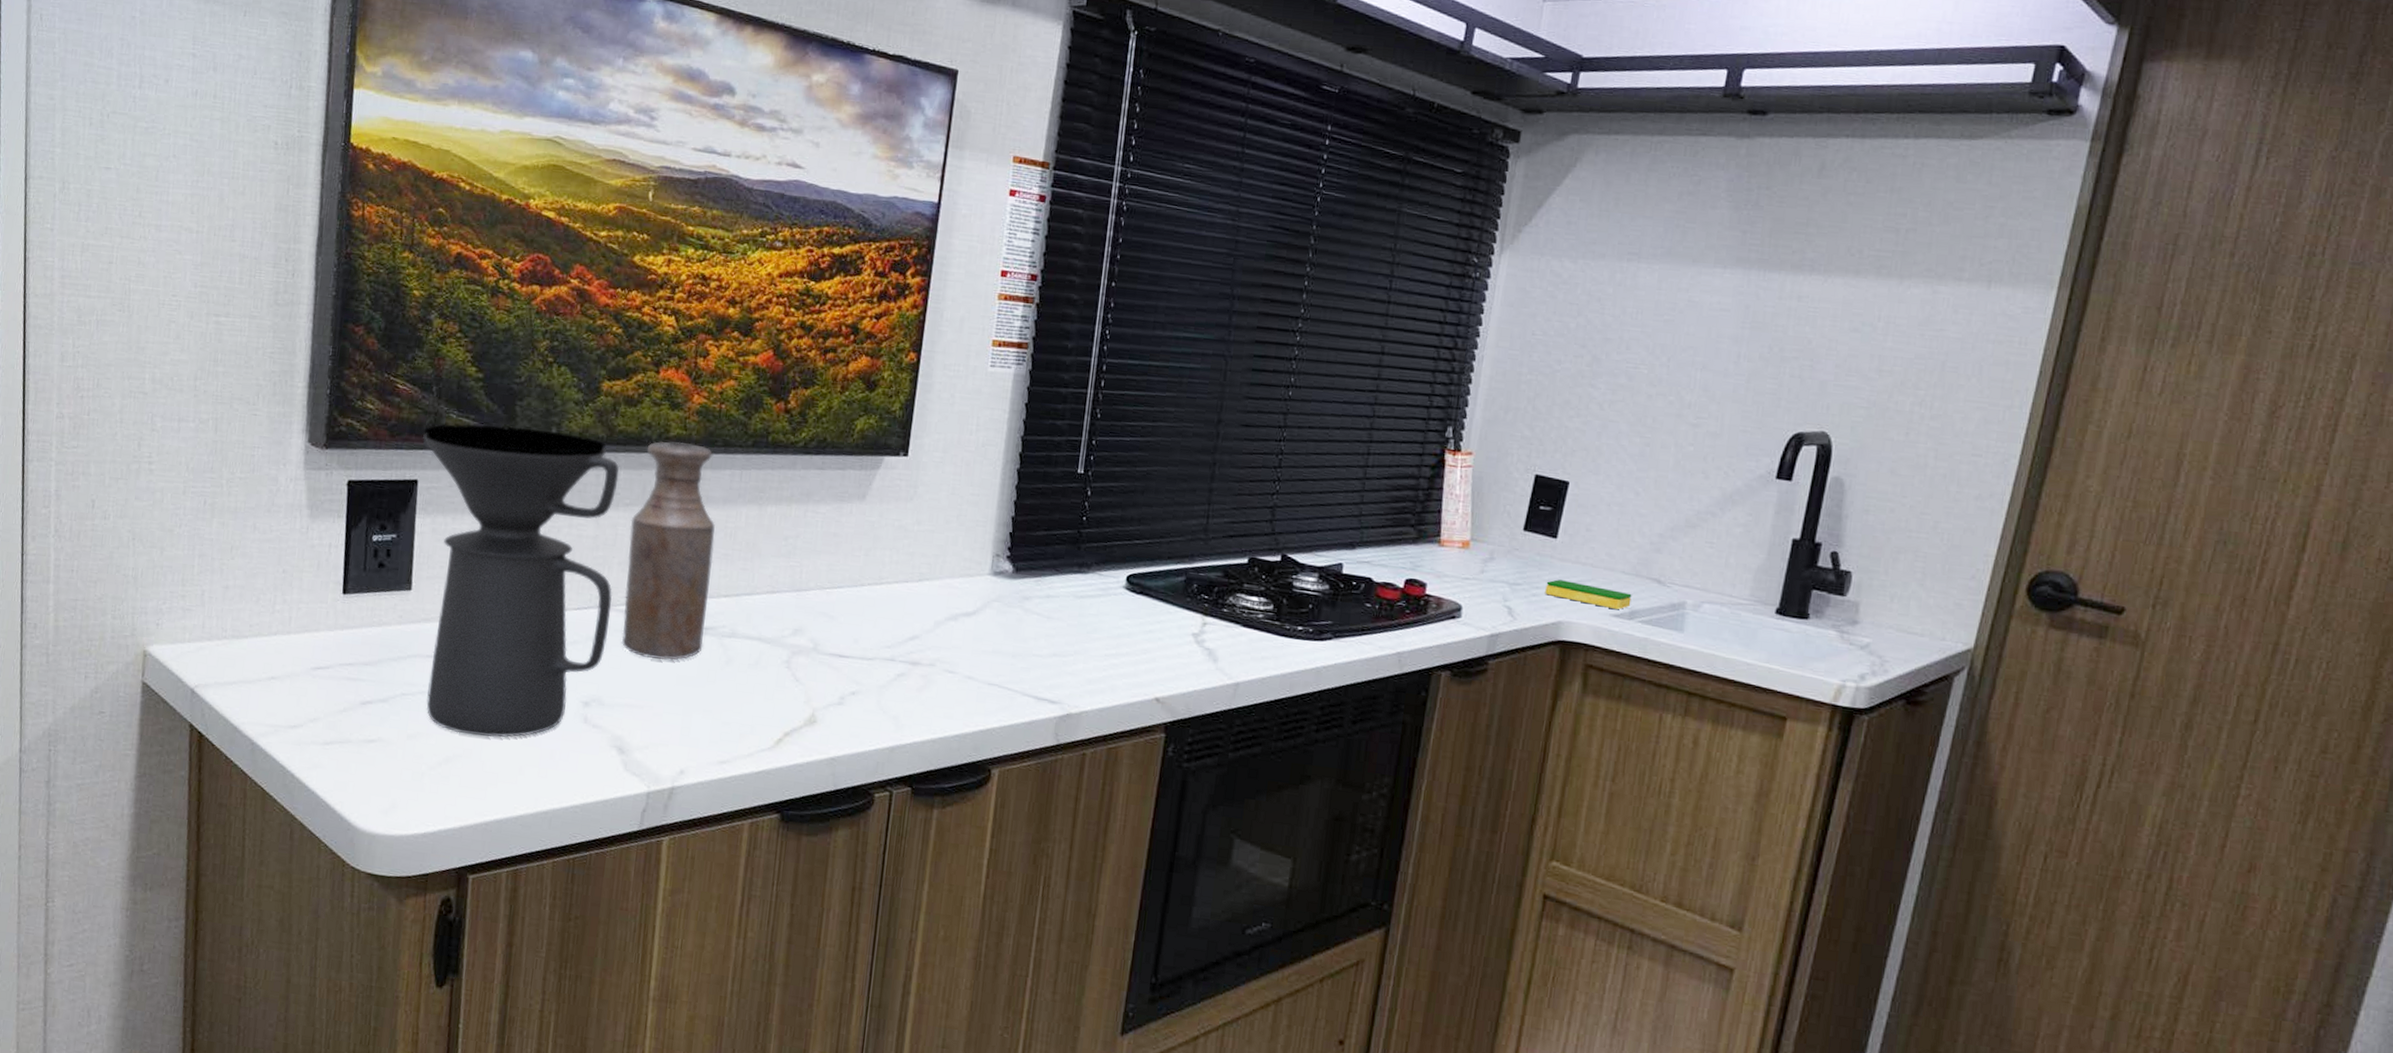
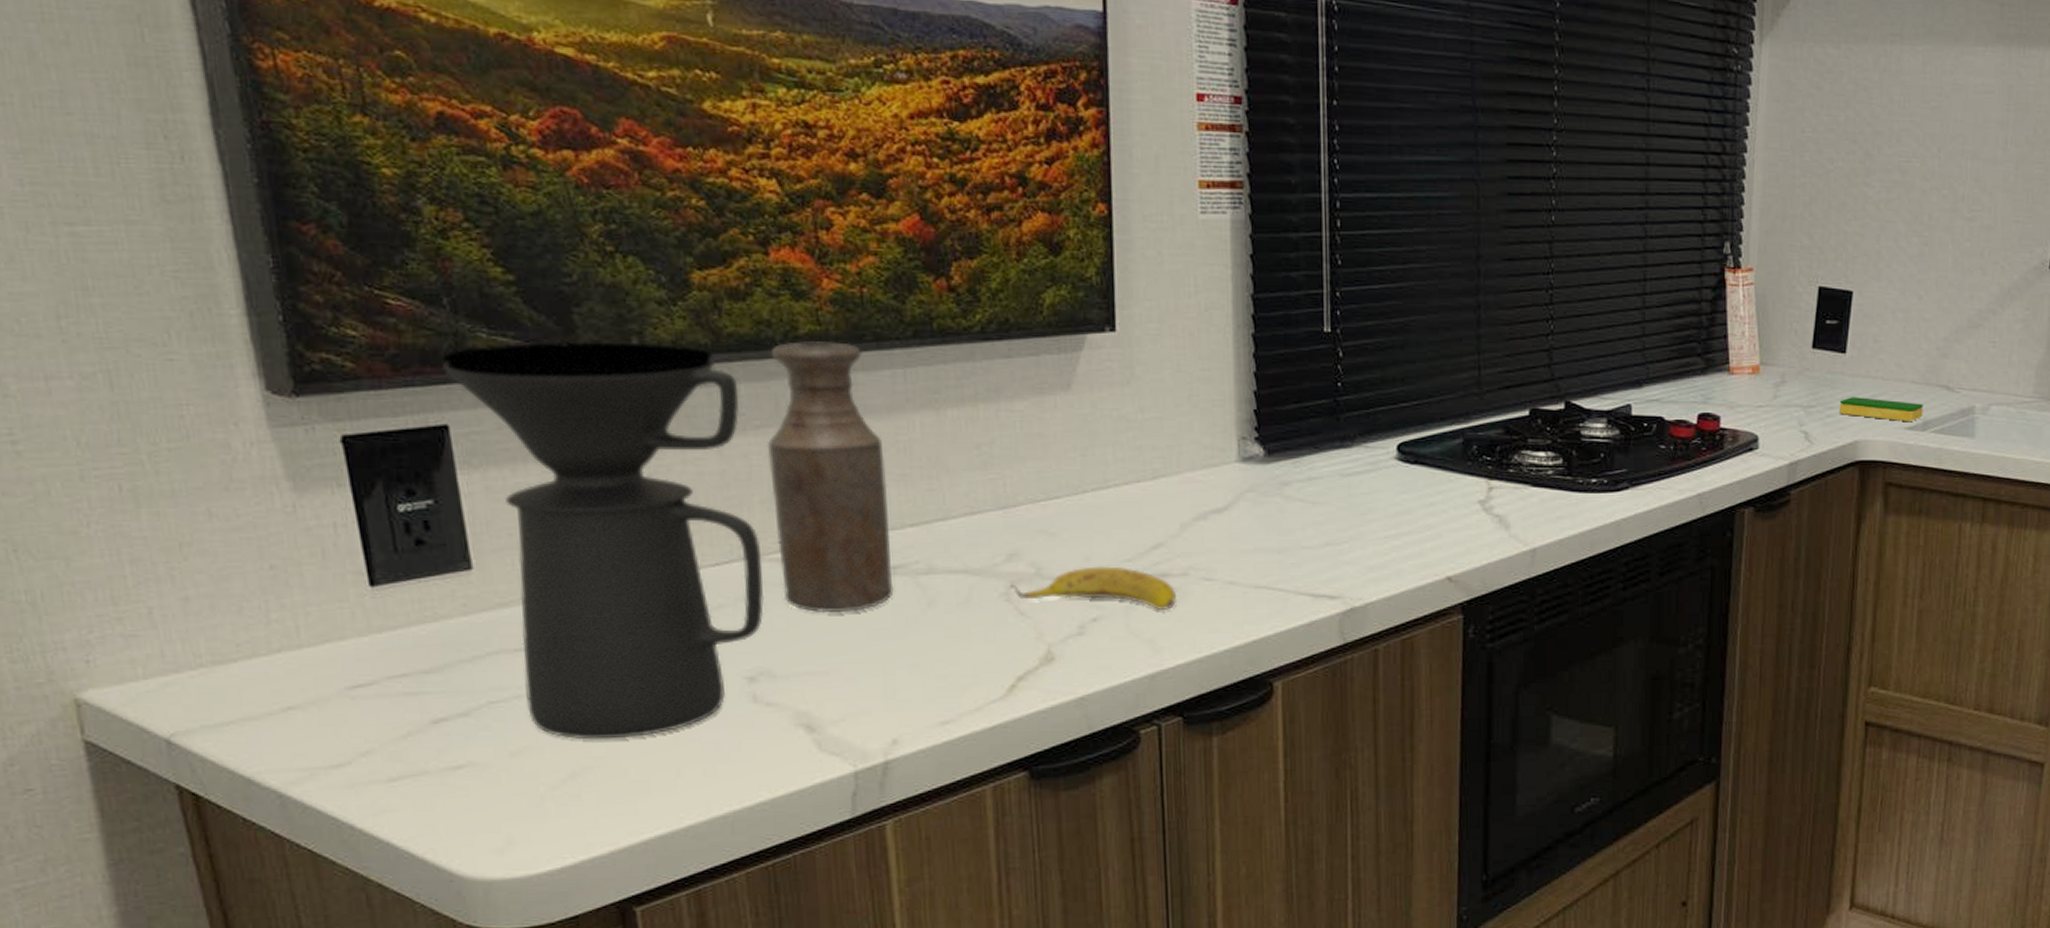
banana: none [791,647,923,693] -> present [1010,566,1177,610]

